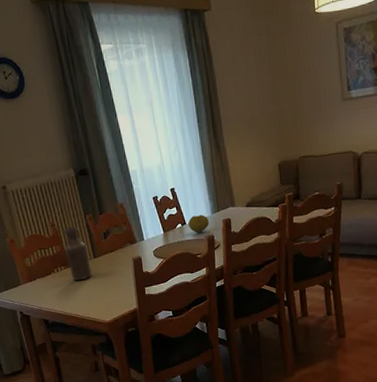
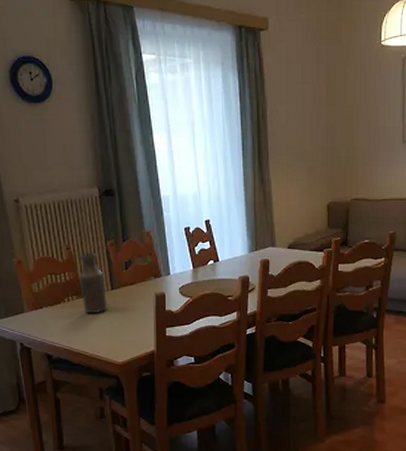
fruit: present [188,215,210,233] -> none [221,253,246,273]

